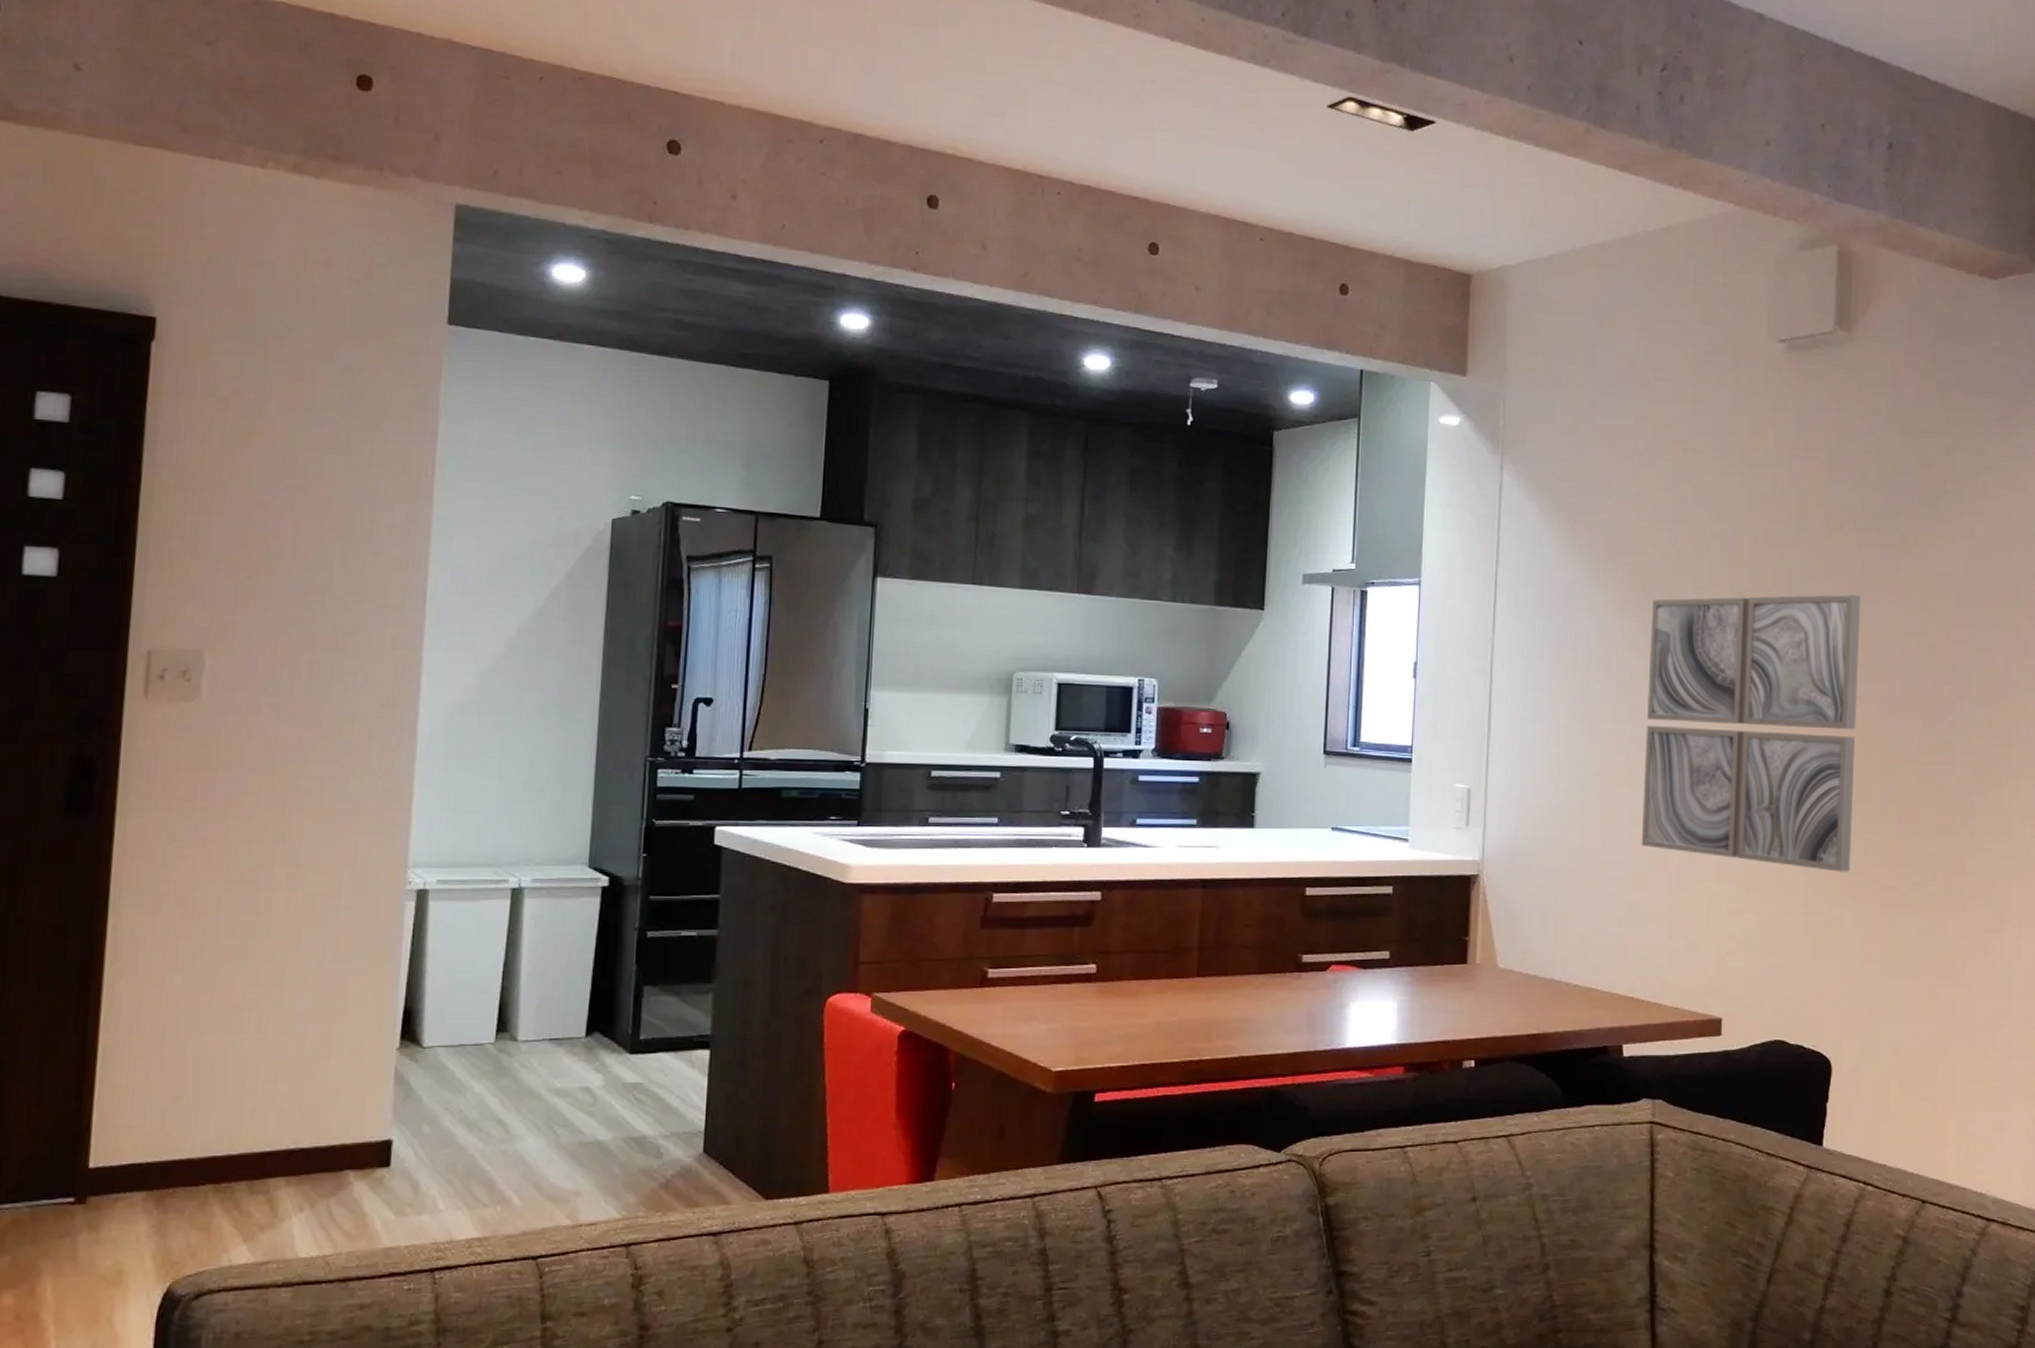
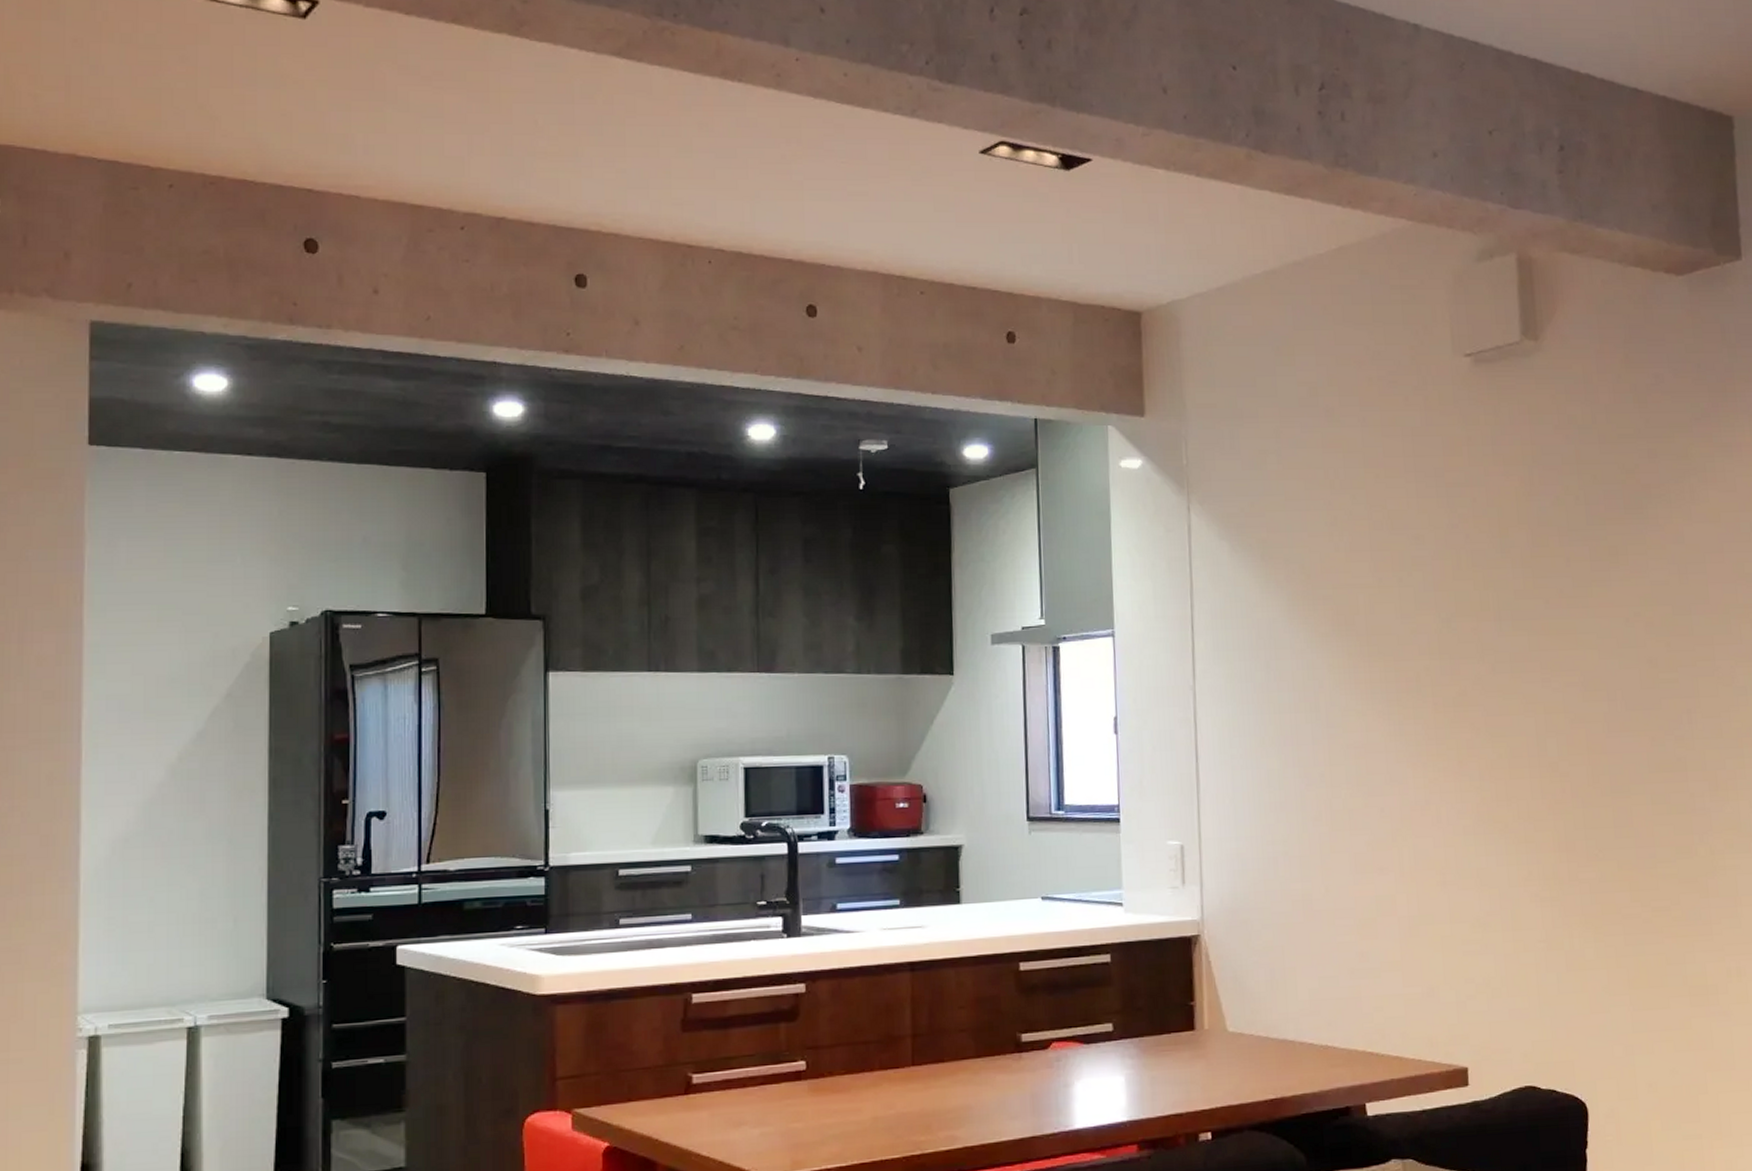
wall art: present [1641,594,1861,872] -> none [1356,611,1589,903]

